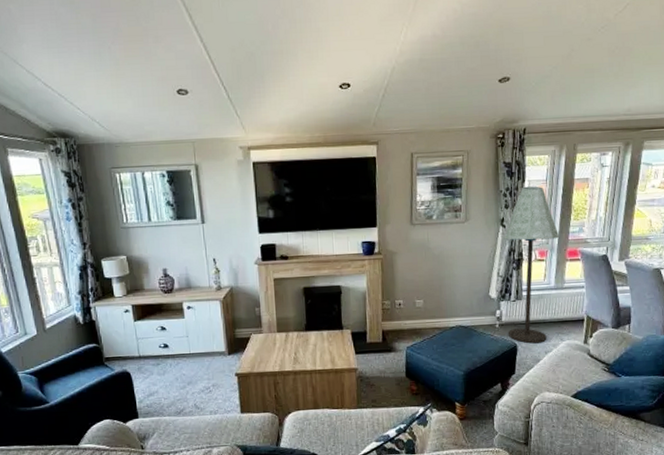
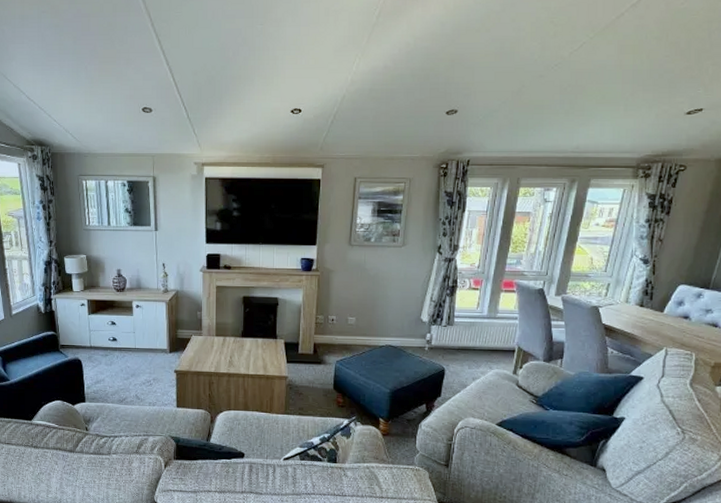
floor lamp: present [503,186,560,344] -> none [436,216,496,369]

